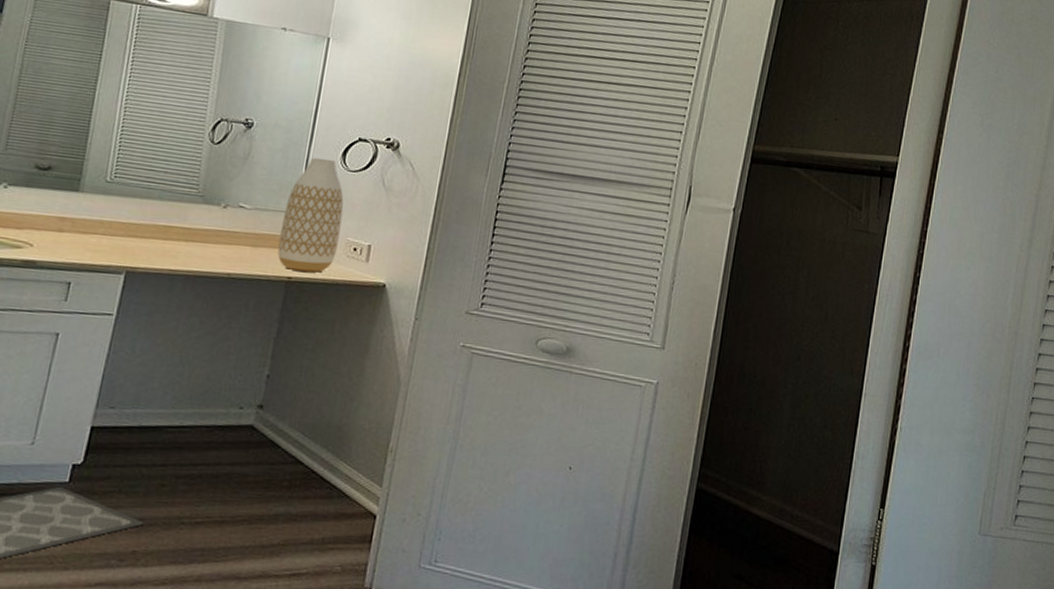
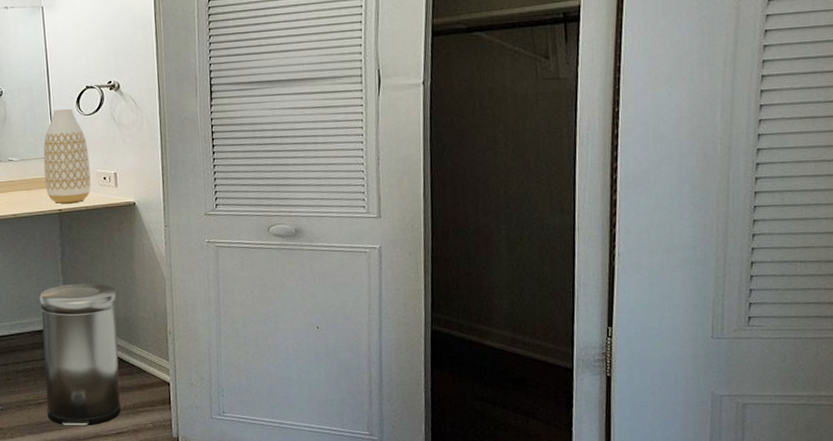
pedal bin: none [203,371,336,562] -> present [39,283,121,427]

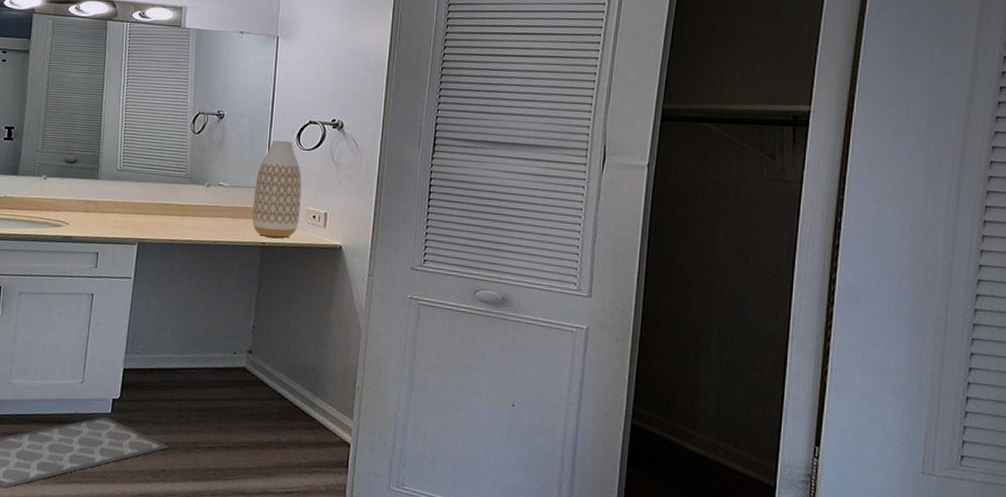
pedal bin: present [39,283,121,427] -> none [215,322,309,481]

